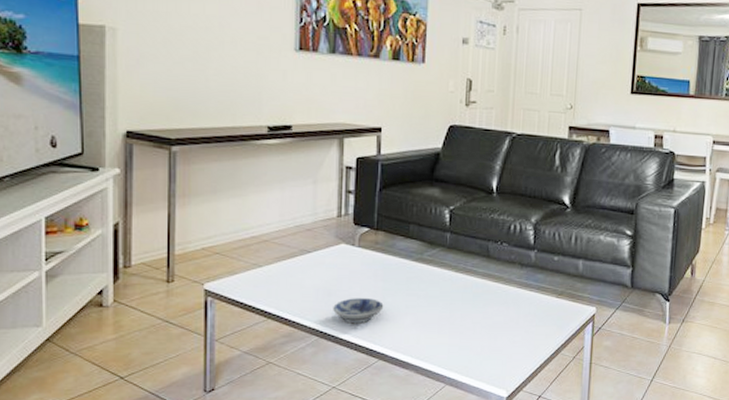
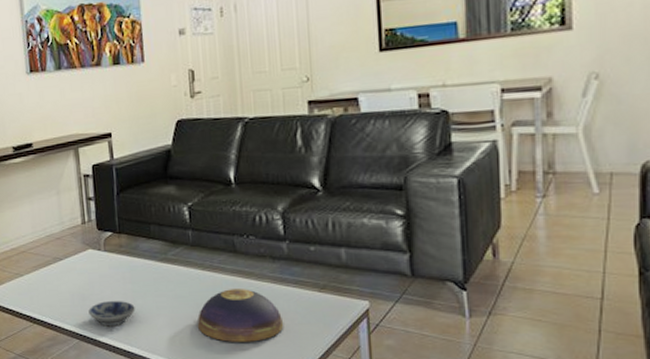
decorative bowl: none [443,291,523,341] -> present [197,289,284,342]

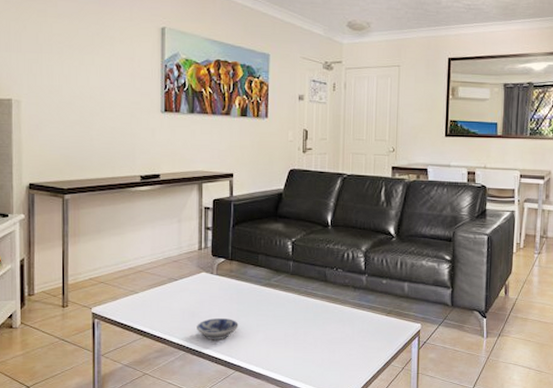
decorative bowl: present [197,289,284,342] -> none [289,311,358,355]

